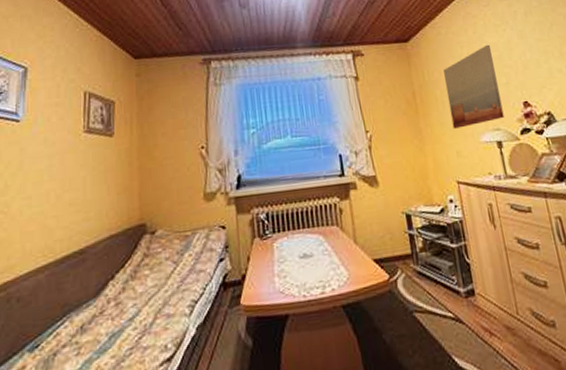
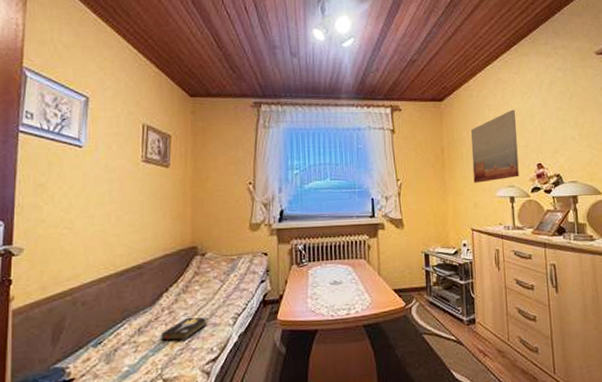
hardback book: none [106,307,161,339] -> present [161,317,208,341]

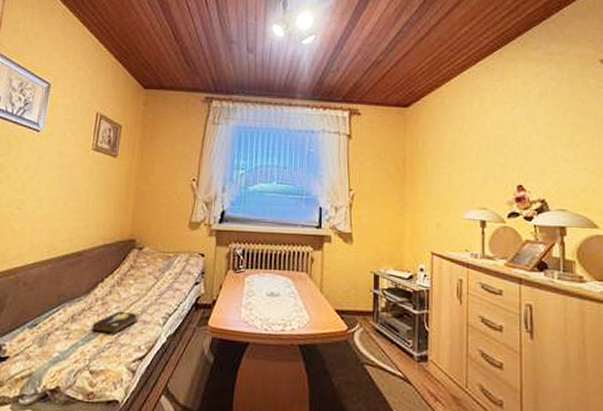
wall art: present [471,109,519,183] -> none [438,121,495,201]

